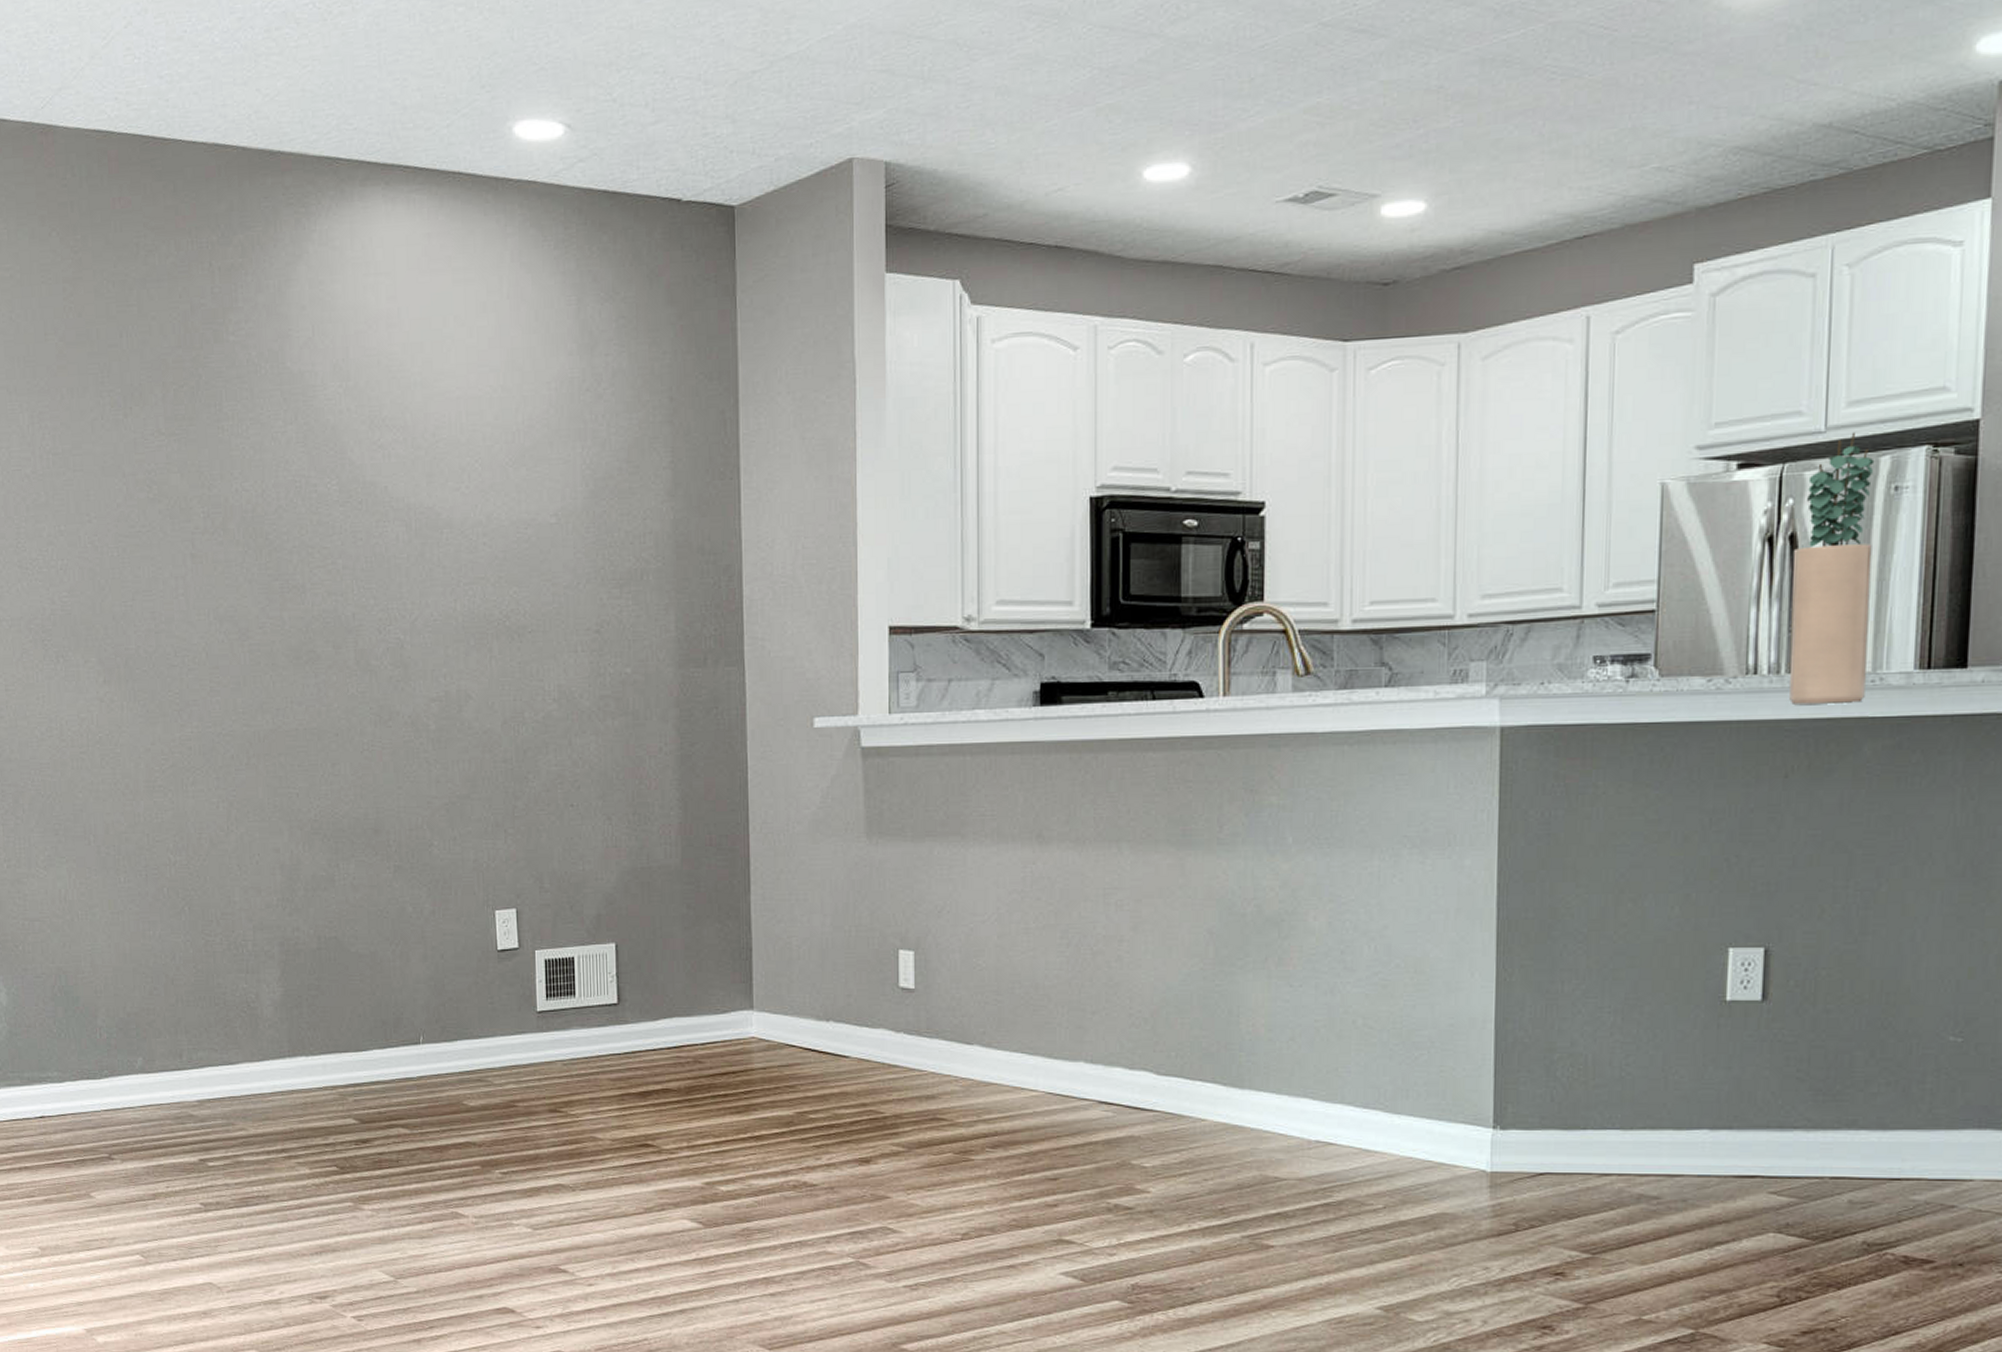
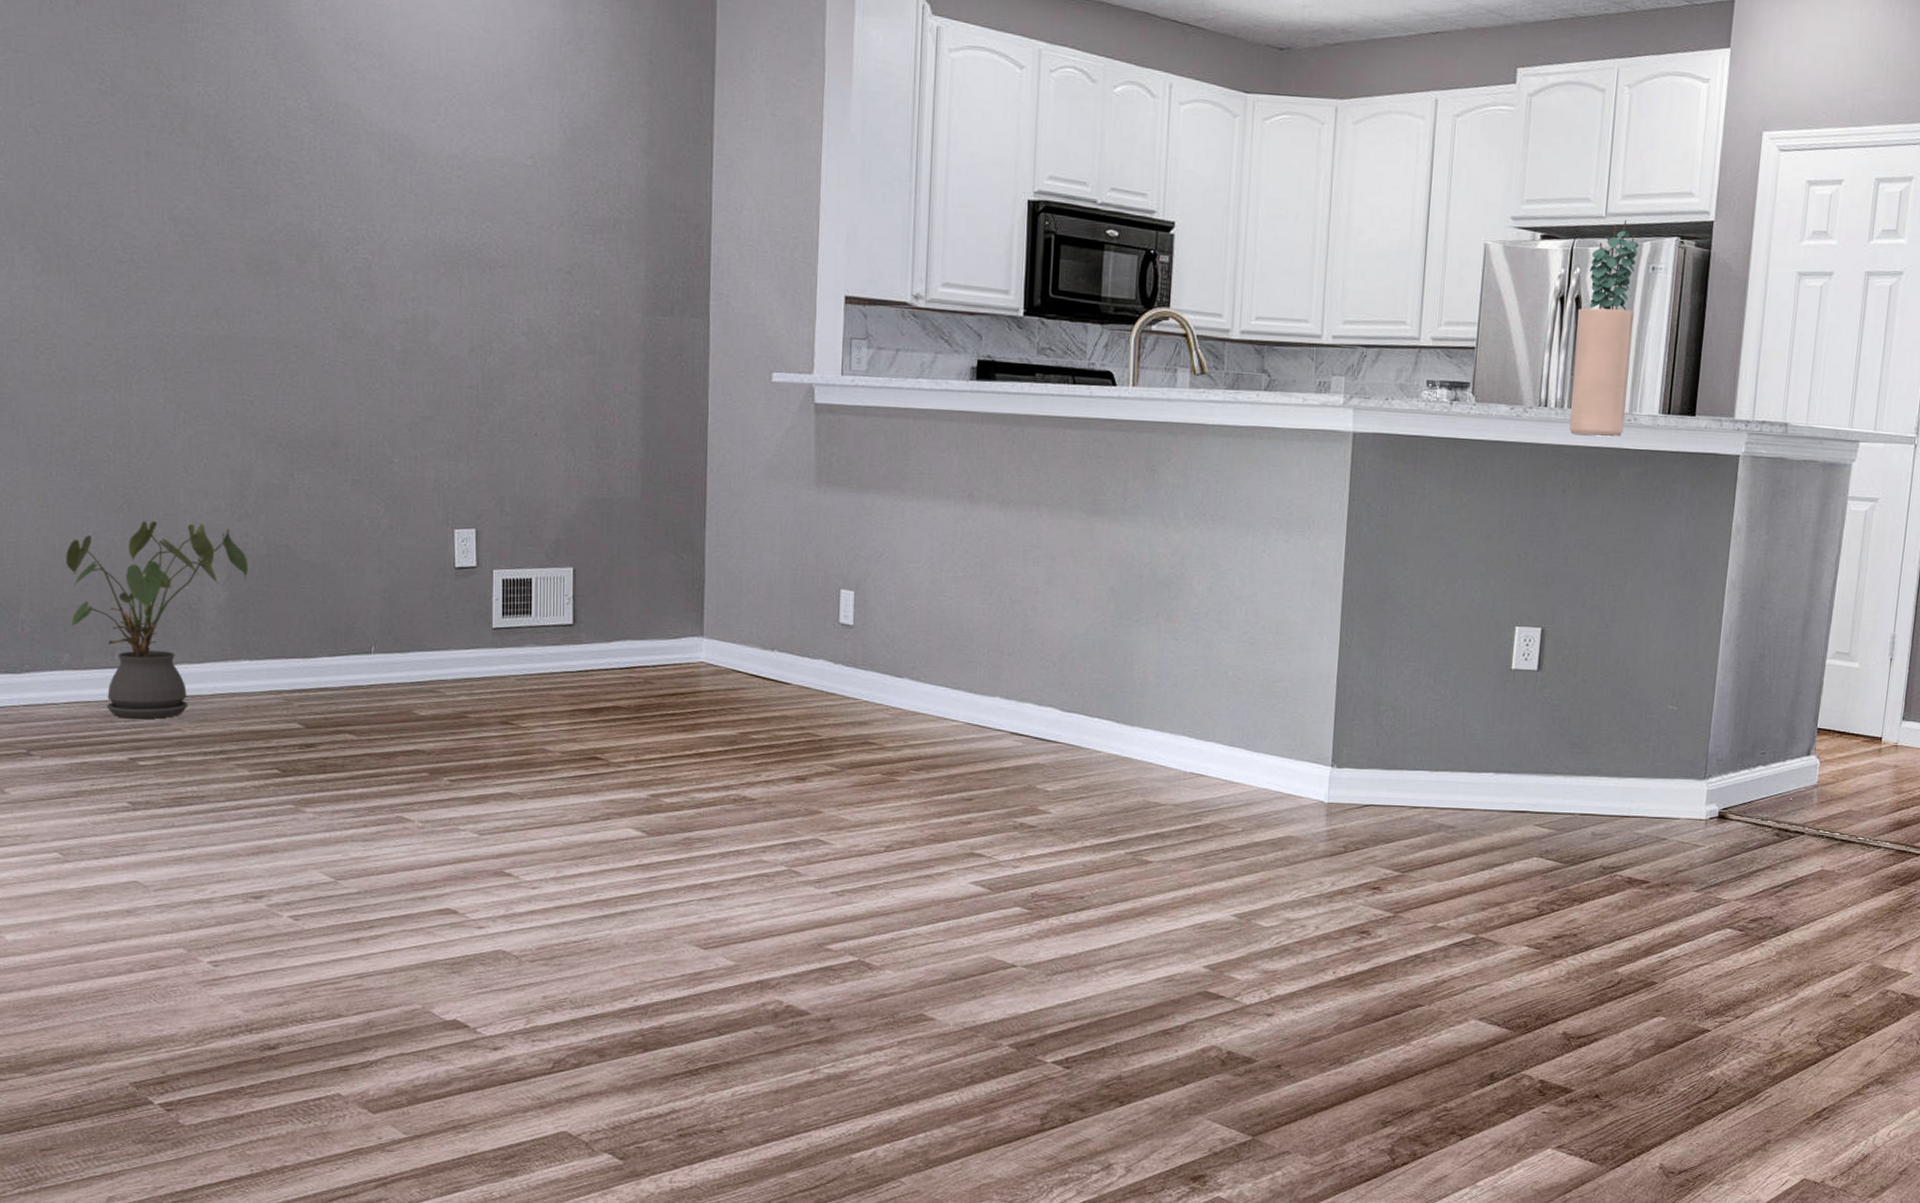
house plant: none [135,921,301,1120] -> present [66,521,249,719]

